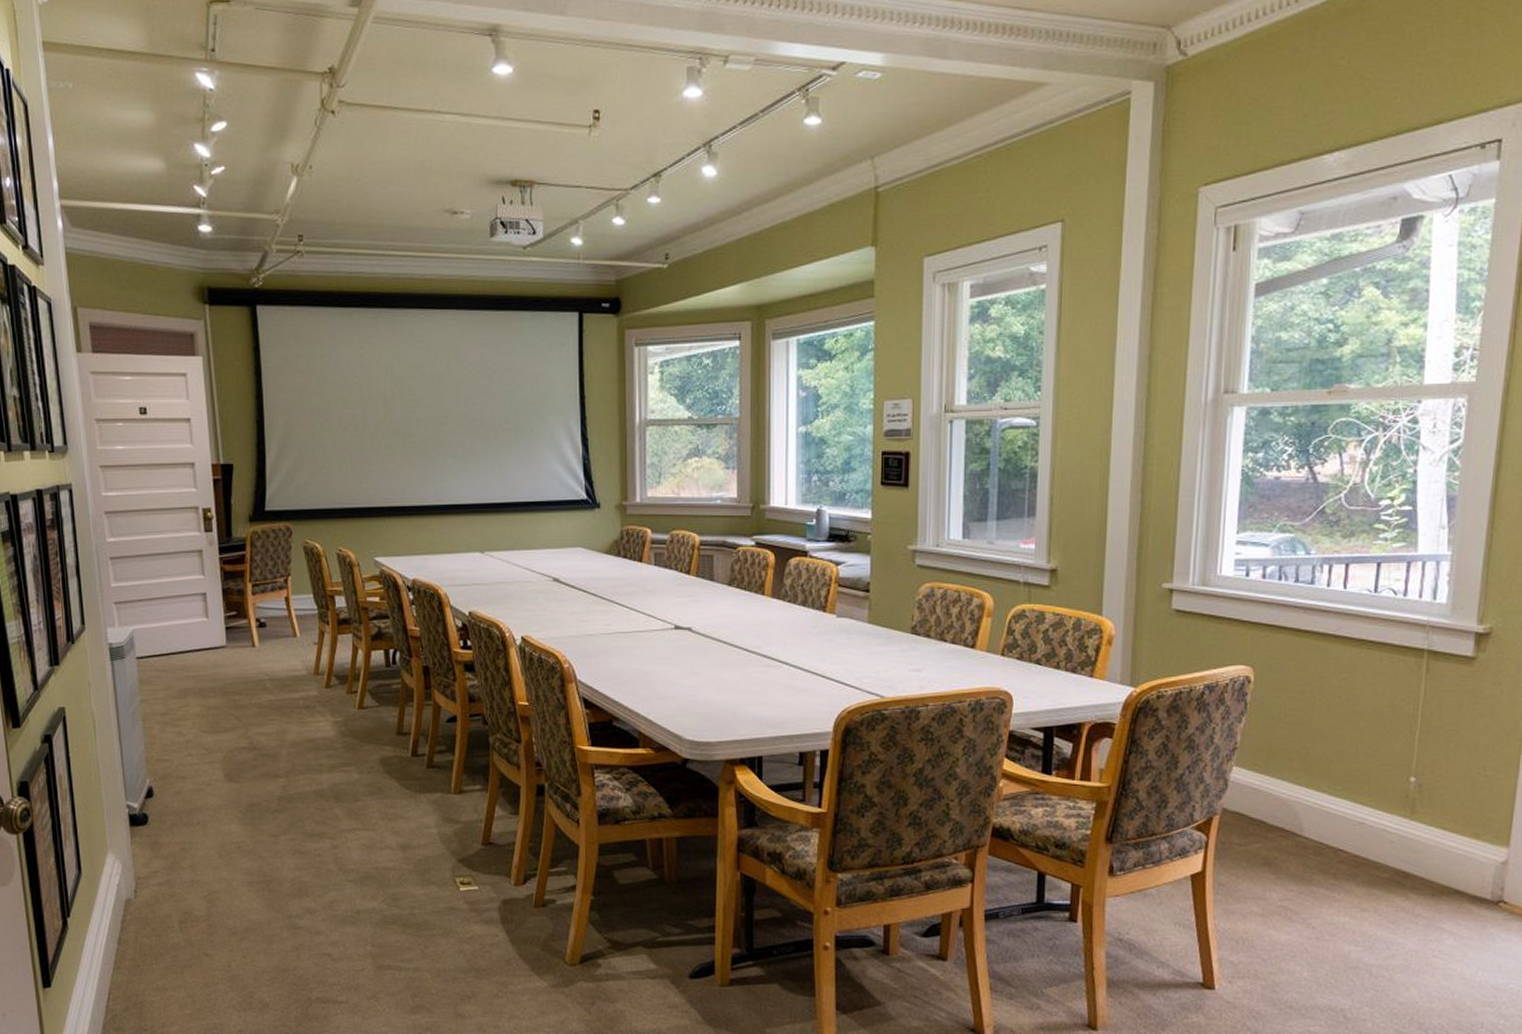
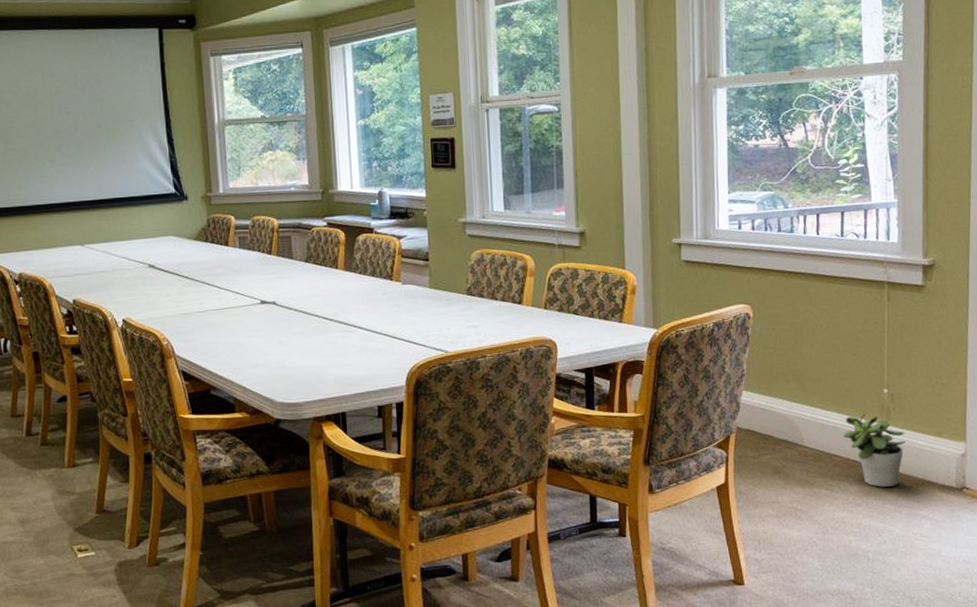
potted plant: none [1353,802,1432,892] -> present [843,411,905,487]

